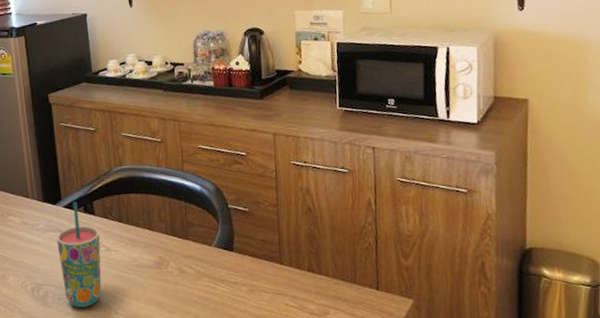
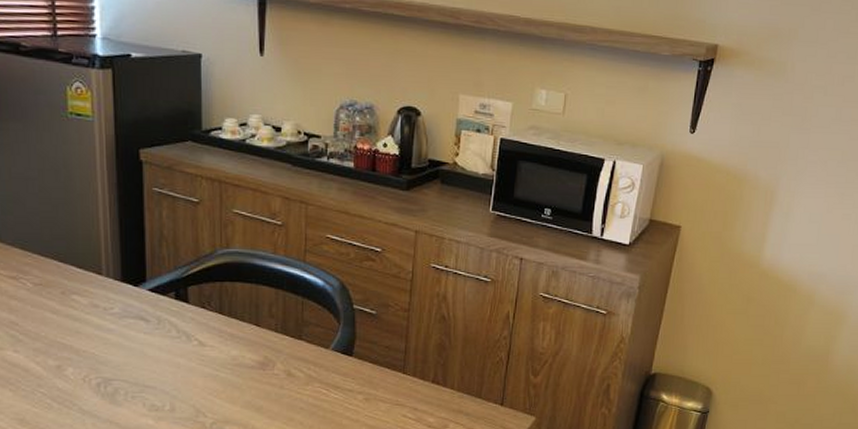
cup: present [56,202,102,308] -> none [136,285,193,408]

